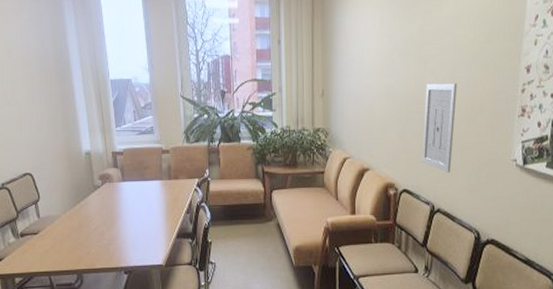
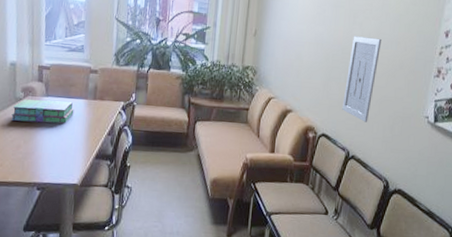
stack of books: none [92,185,151,210] -> present [11,99,74,124]

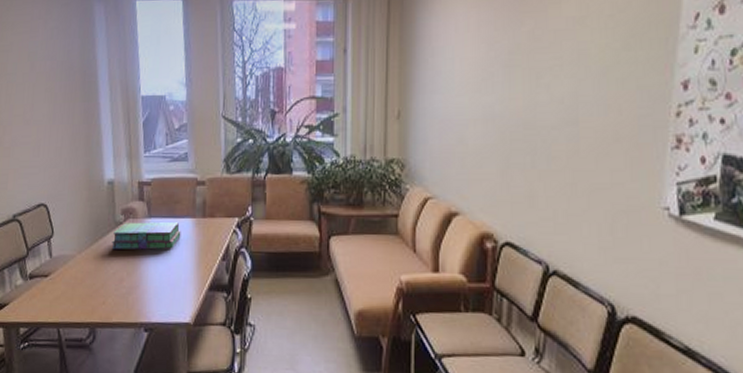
wall art: present [342,36,382,122] -> none [531,102,582,222]

